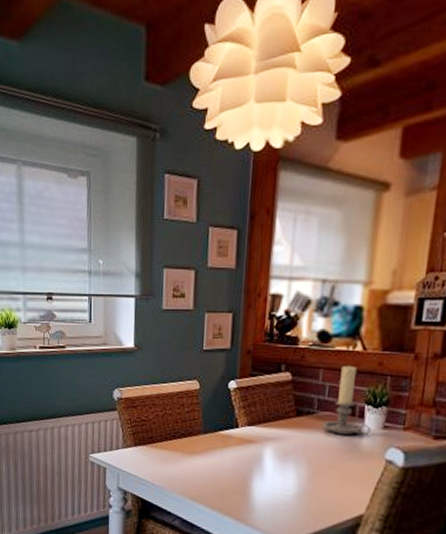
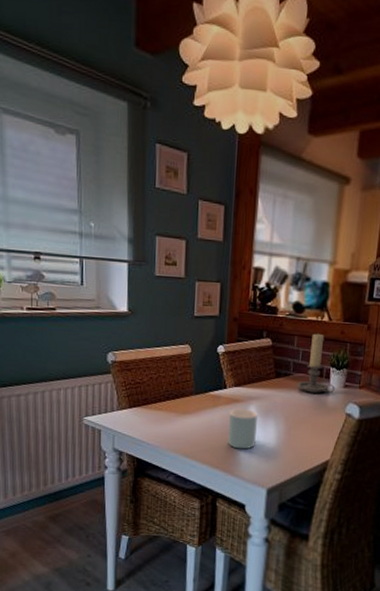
mug: none [240,450,274,496] -> present [228,408,258,450]

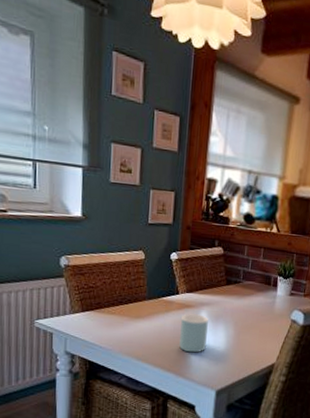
candle holder: present [296,333,335,393] -> none [246,244,282,301]

